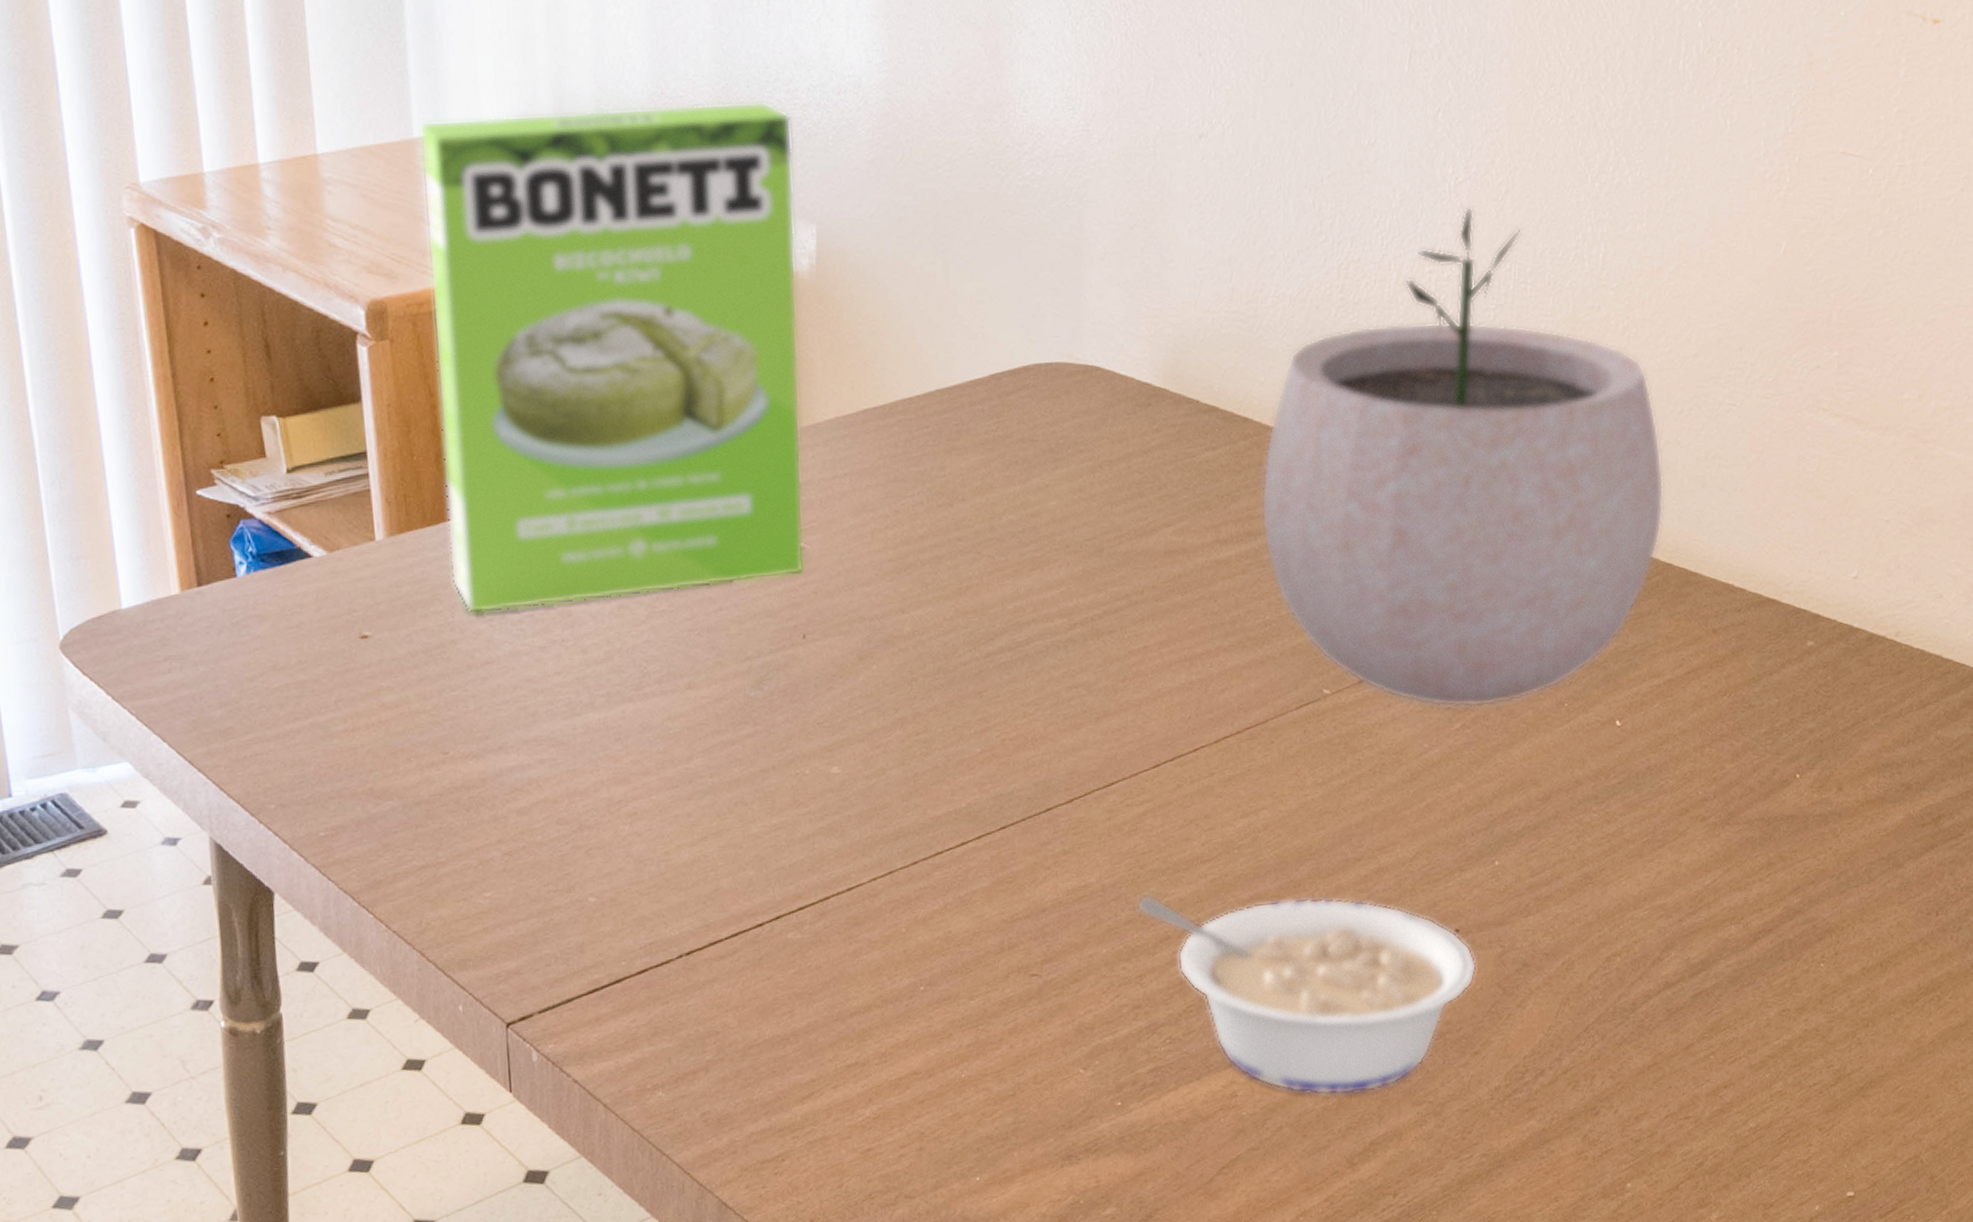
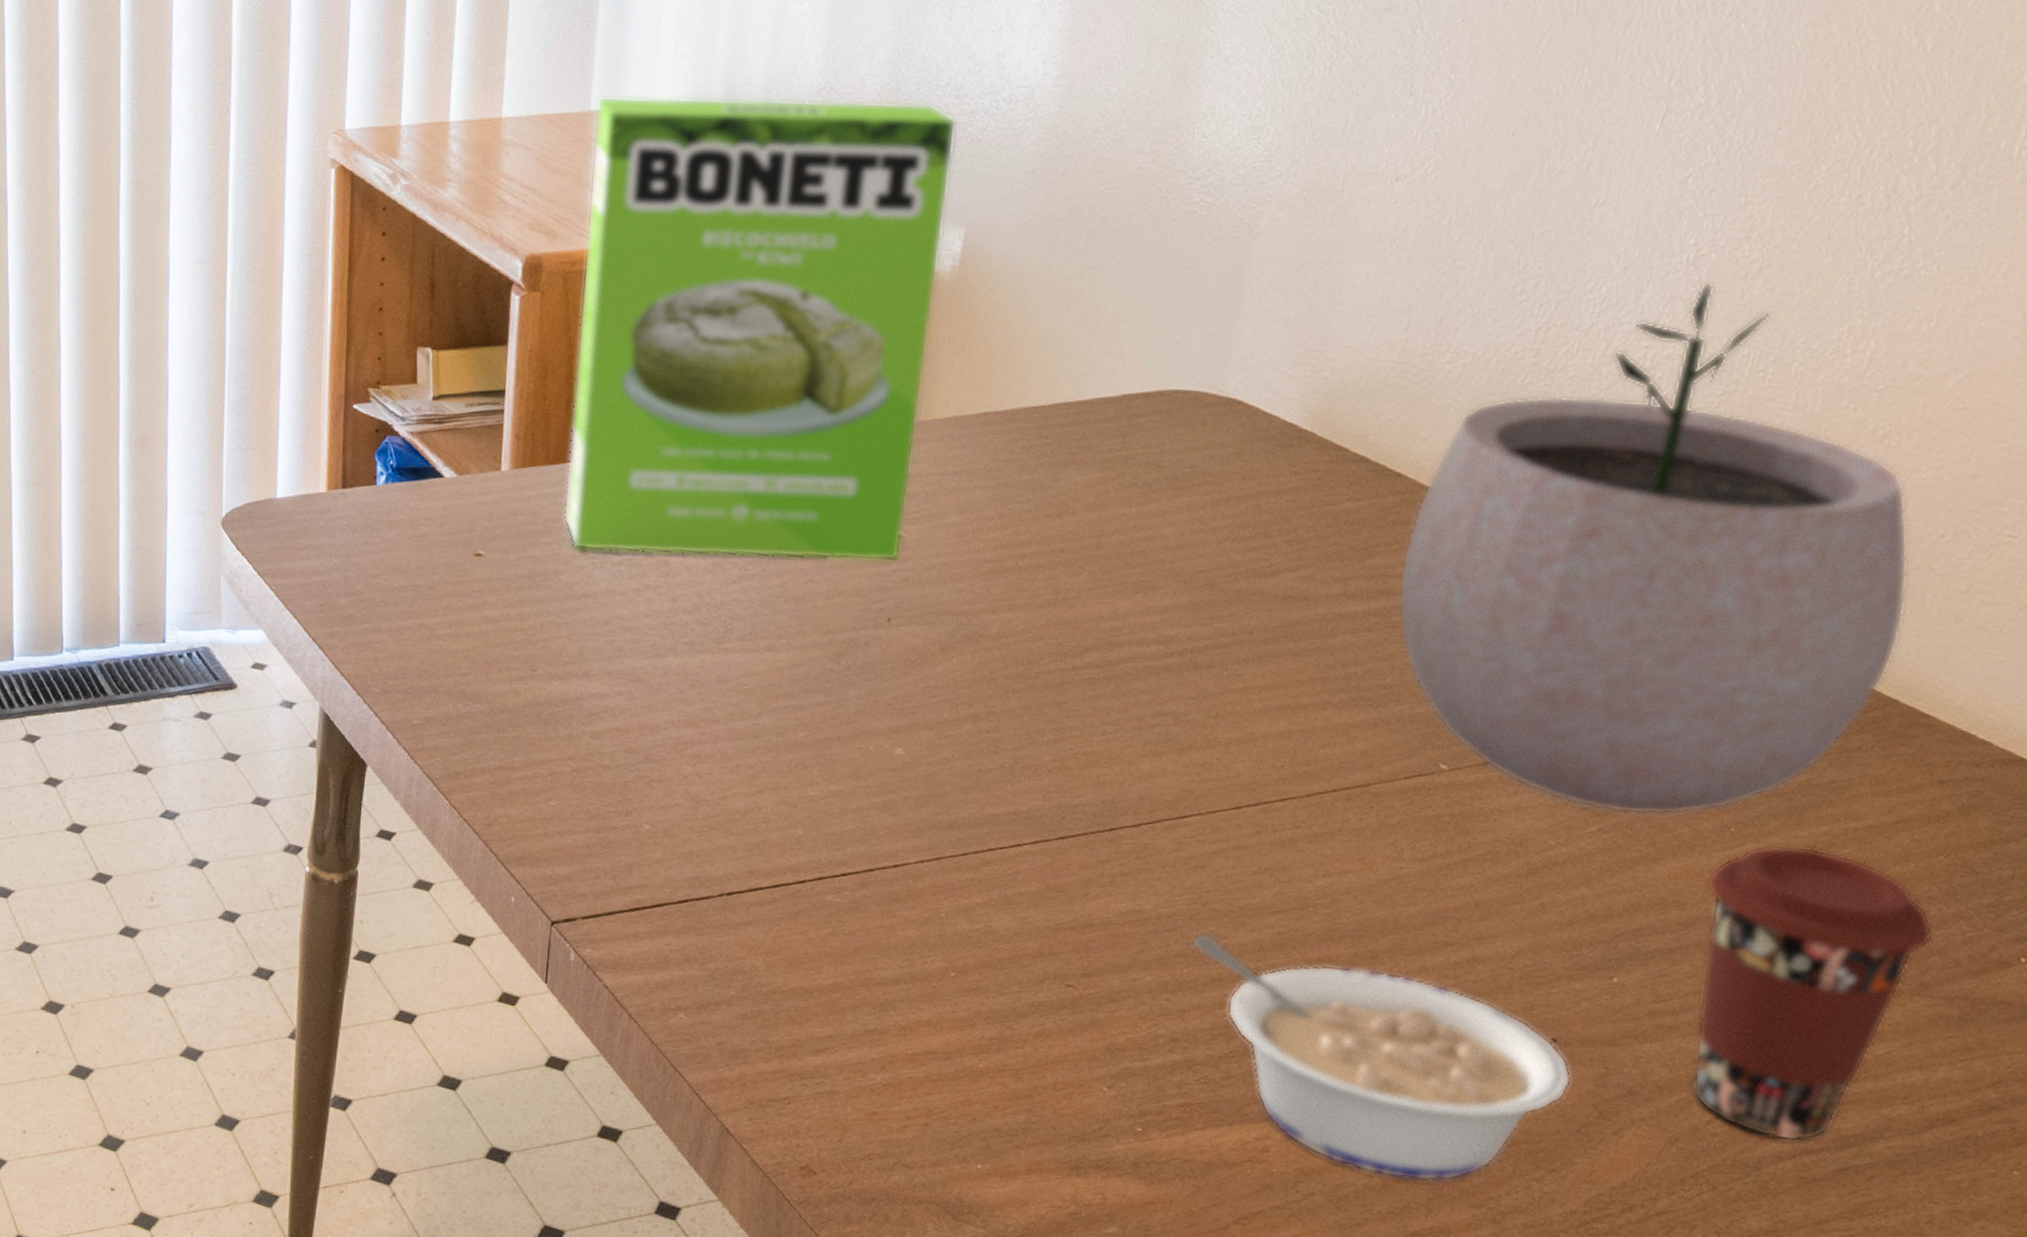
coffee cup: none [1552,708,1731,980] -> present [1692,843,1935,1142]

